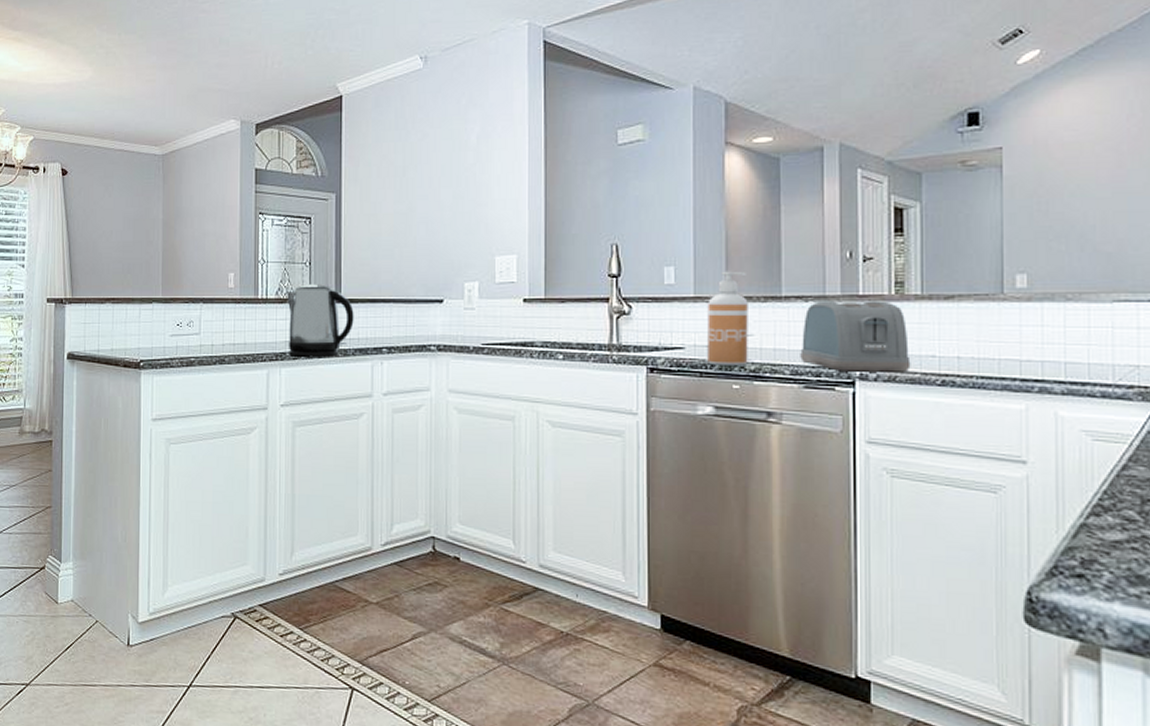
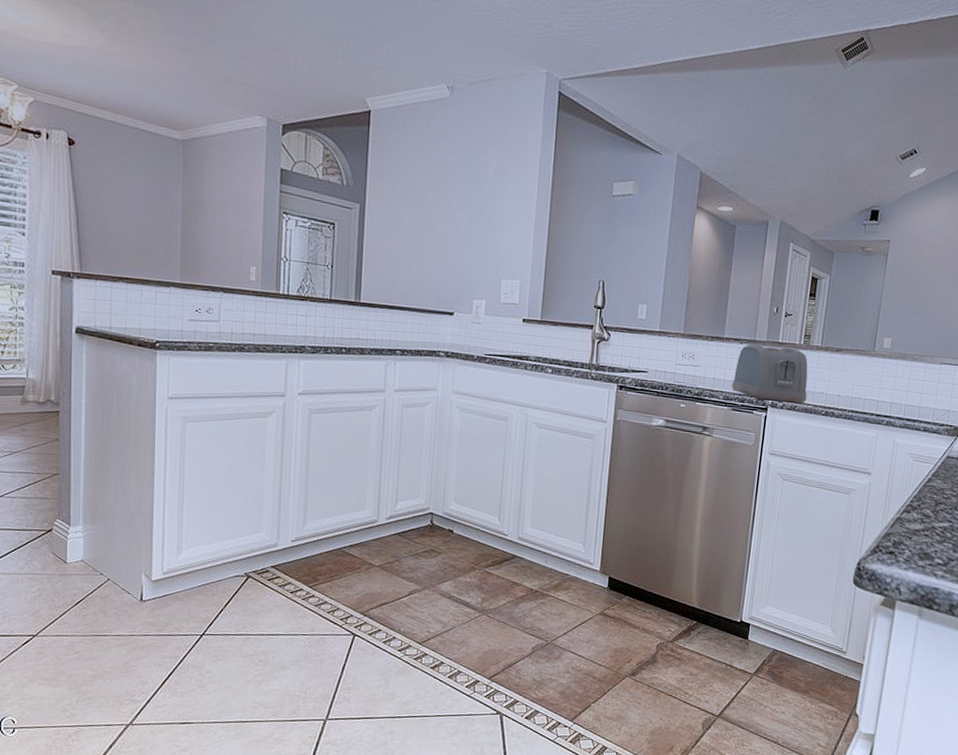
kettle: present [287,284,354,358] -> none [307,285,372,355]
soap dispenser: present [708,271,748,367] -> none [664,313,701,390]

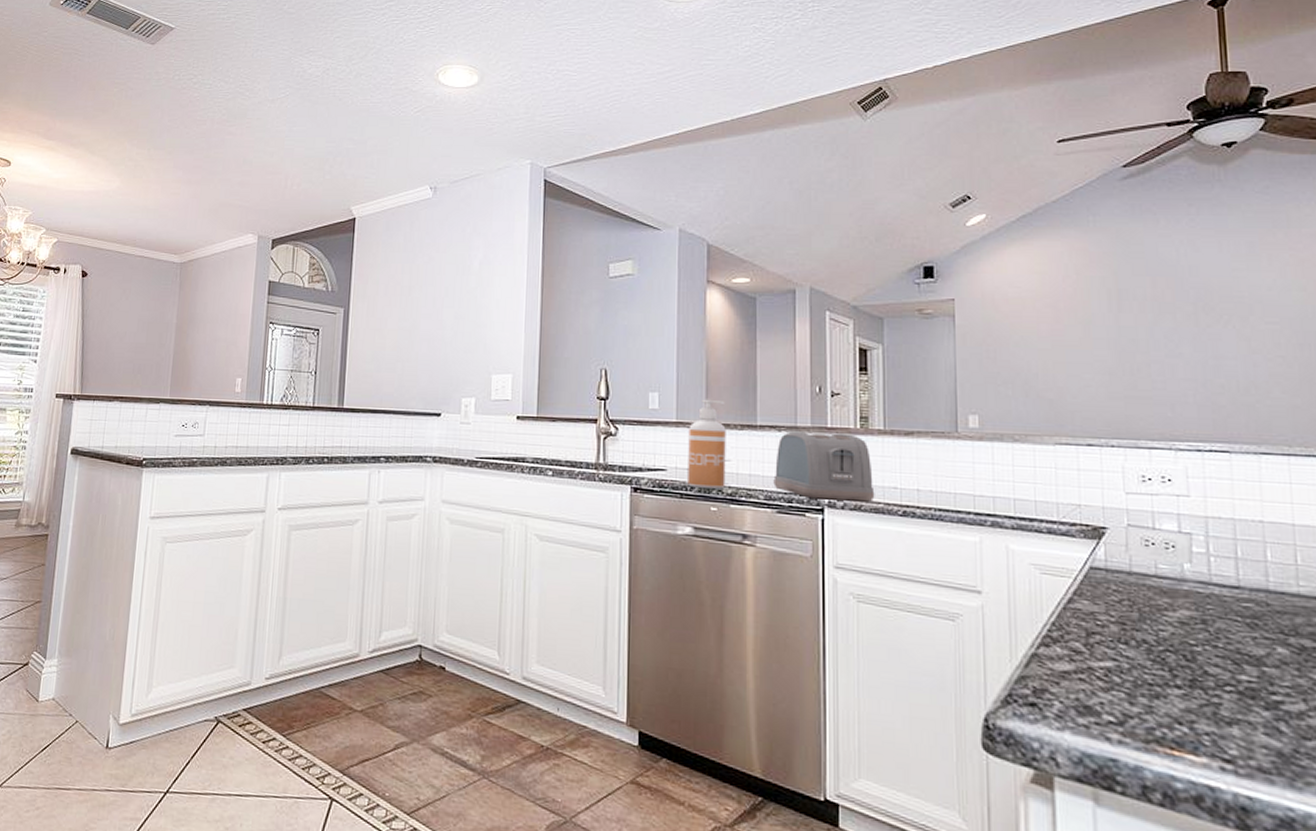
soap dispenser: none [664,313,701,390] -> present [688,399,726,490]

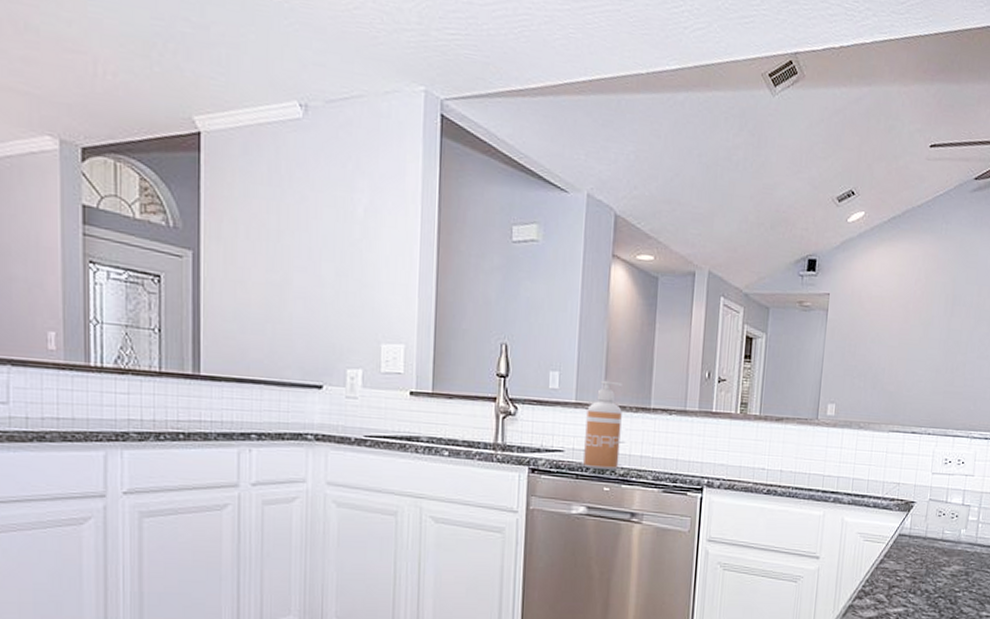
toaster: present [773,431,875,502] -> none [661,415,747,482]

